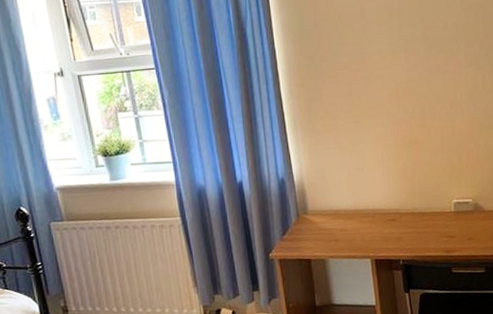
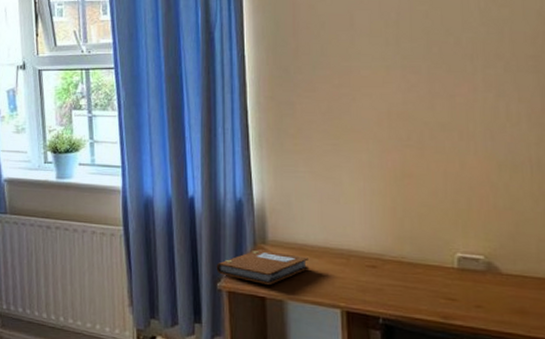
notebook: none [267,219,344,249] -> present [216,249,310,285]

